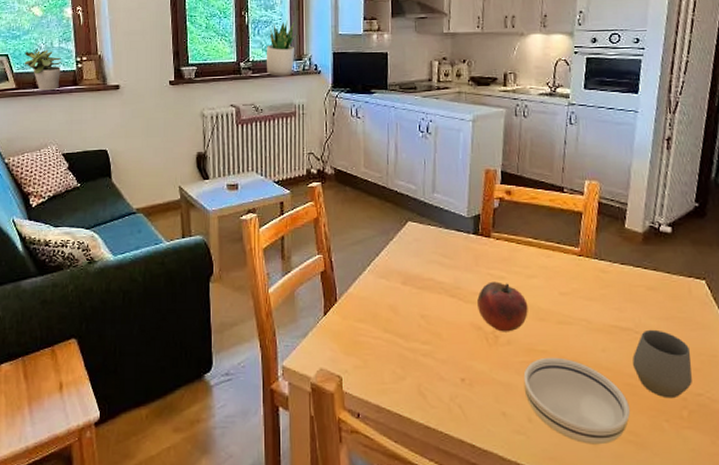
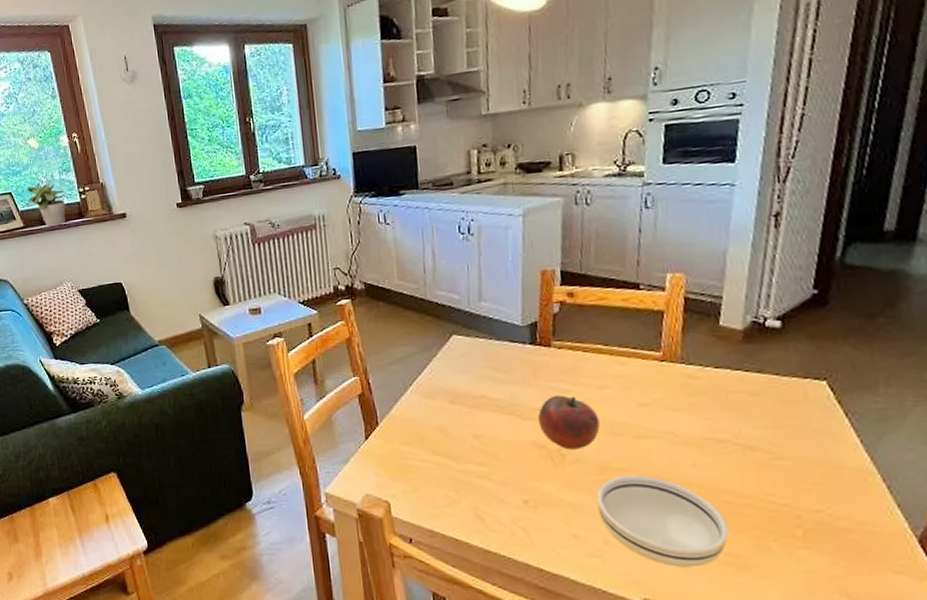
planter: present [266,19,296,76] -> none [277,121,310,187]
cup: present [632,329,692,399] -> none [731,440,808,516]

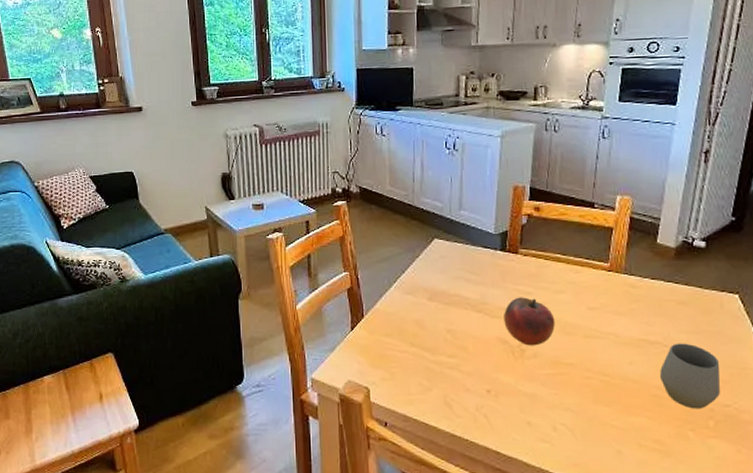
potted plant: present [27,183,66,227] -> none [47,71,84,115]
bowl: present [596,475,730,568] -> none [549,370,656,453]
cup: none [731,440,808,516] -> present [660,343,720,409]

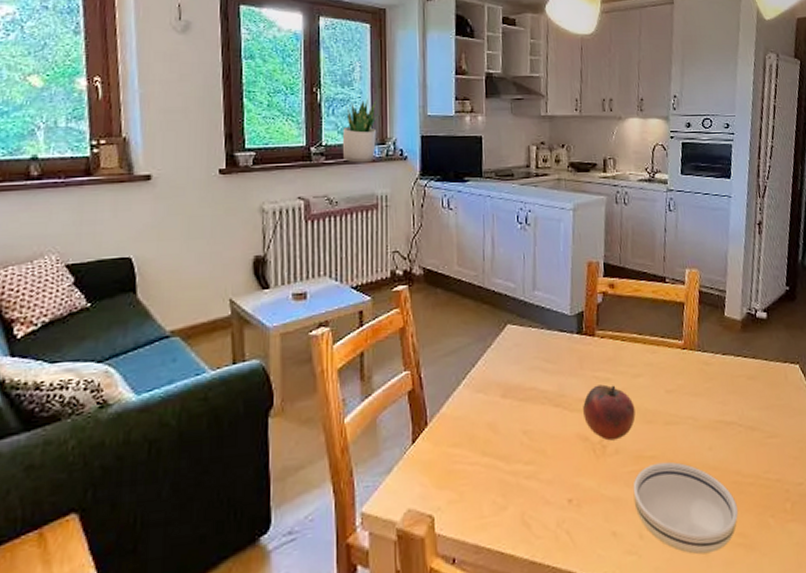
planter: none [288,36,319,95] -> present [342,98,379,163]
bowl: none [549,370,656,453] -> present [633,461,739,555]
cup: present [660,343,720,409] -> none [738,420,793,493]

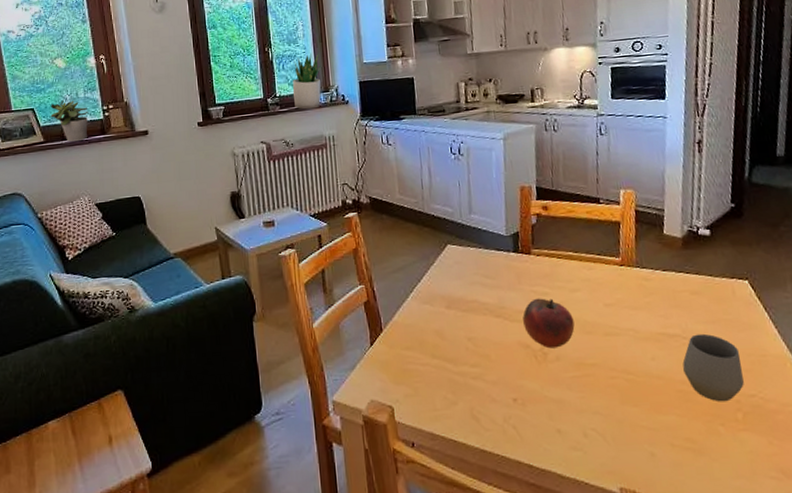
potted plant: none [13,128,70,184] -> present [50,100,89,143]
bowl: present [633,461,739,555] -> none [575,369,686,455]
cup: none [738,420,793,493] -> present [682,333,744,402]

